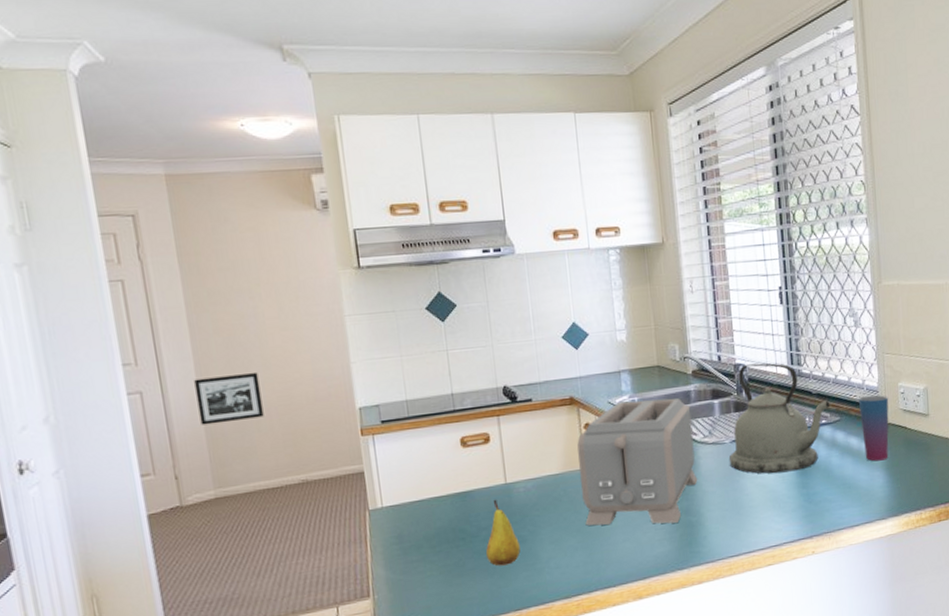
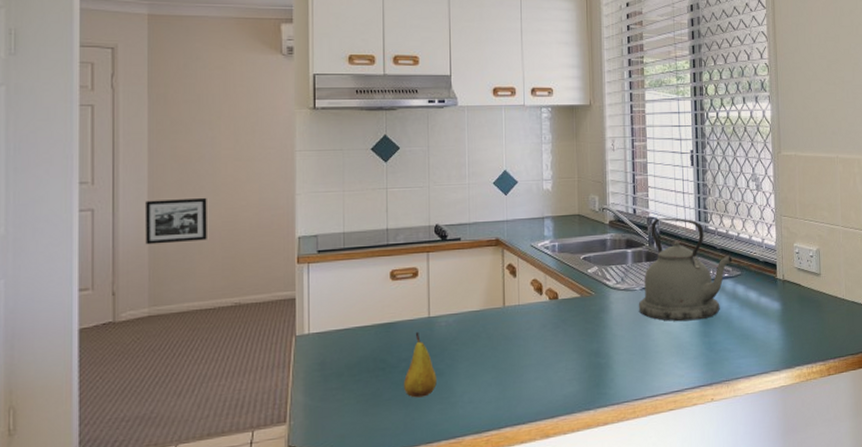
toaster: present [577,398,698,526] -> none [499,245,609,364]
cup: present [859,394,889,461] -> none [758,253,785,315]

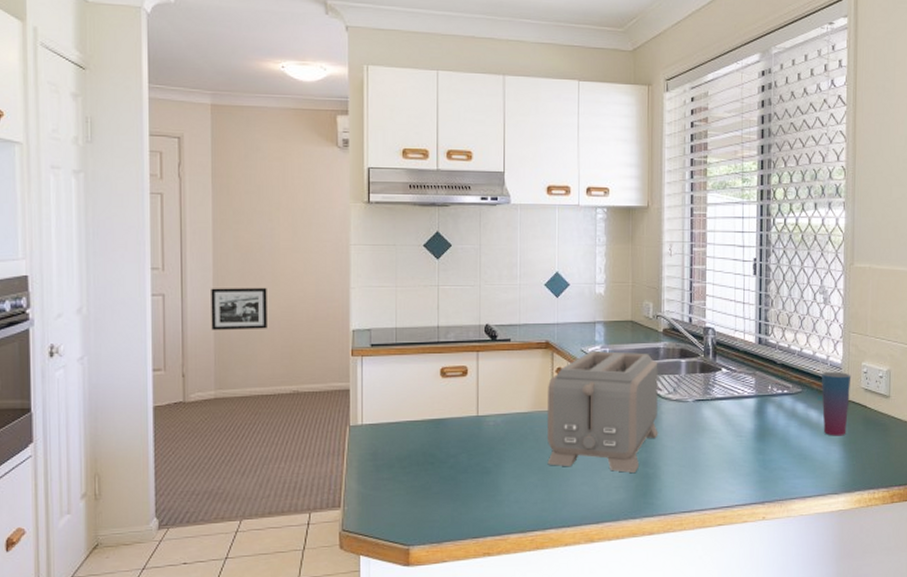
fruit: present [404,331,437,398] -> none [452,429,484,494]
toaster: none [499,245,609,364] -> present [547,351,658,473]
kettle: present [639,218,733,322] -> none [691,329,793,437]
cup: none [758,253,785,315] -> present [821,371,852,436]

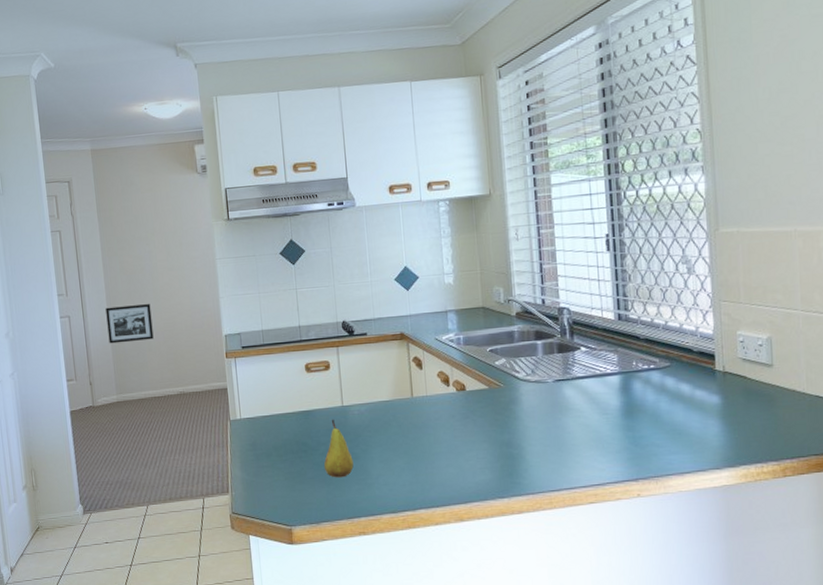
fruit: none [452,429,484,494] -> present [324,419,354,478]
toaster: present [547,351,658,473] -> none [406,337,520,454]
cup: present [821,371,852,436] -> none [692,342,726,410]

